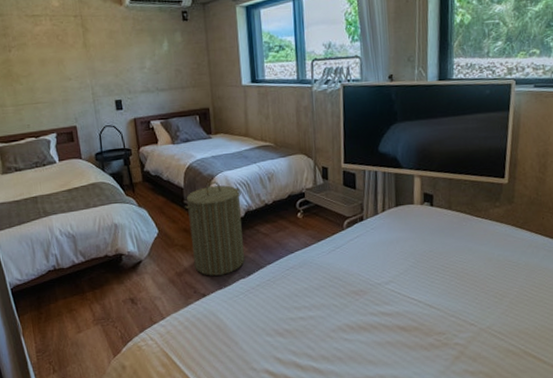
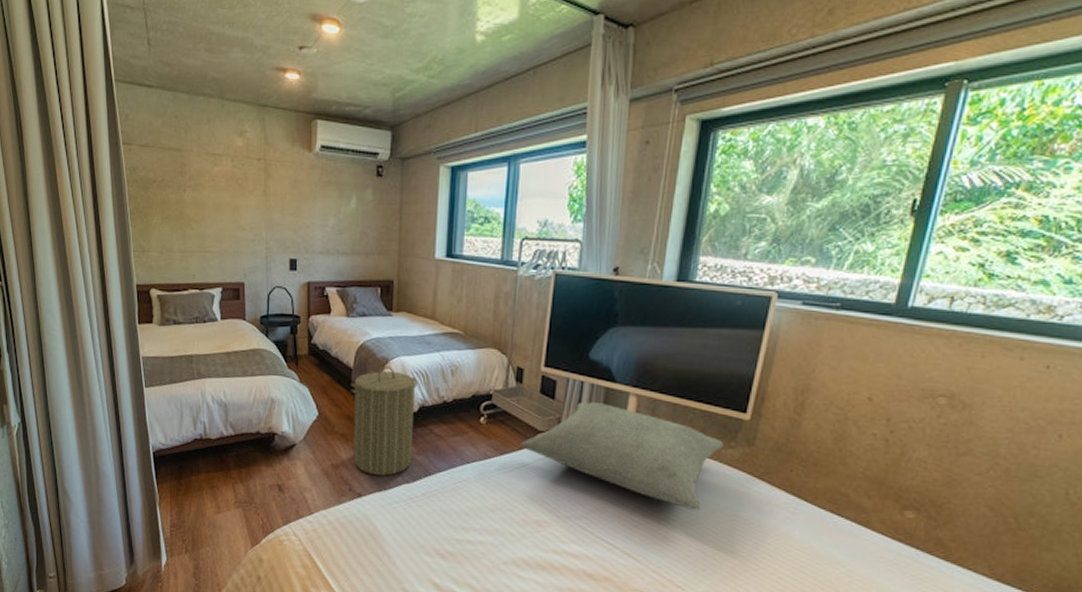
pillow: none [333,186,491,261] -> present [520,402,724,510]

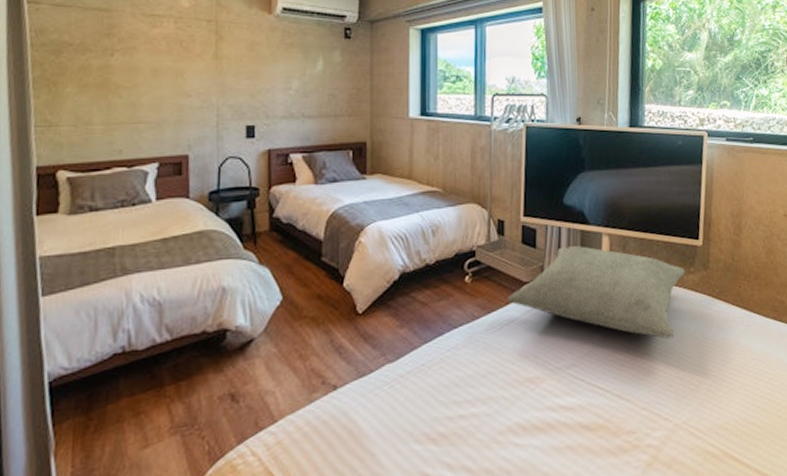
laundry hamper: present [351,366,418,476] -> none [321,233,397,360]

